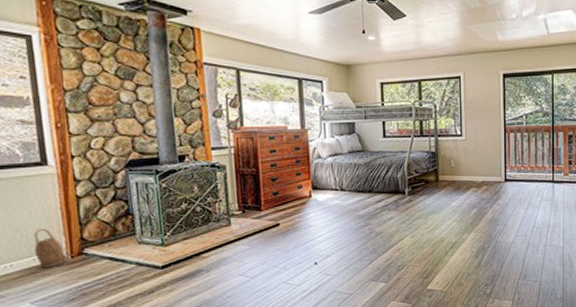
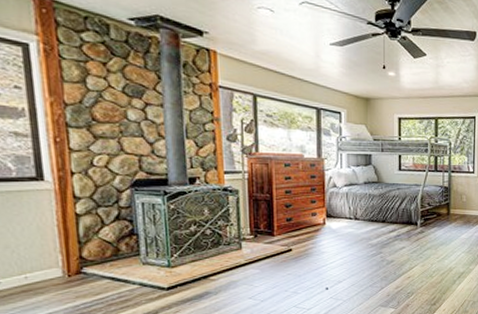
basket: present [33,228,68,268] -> none [26,245,64,286]

